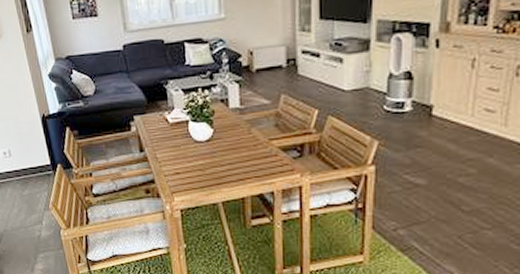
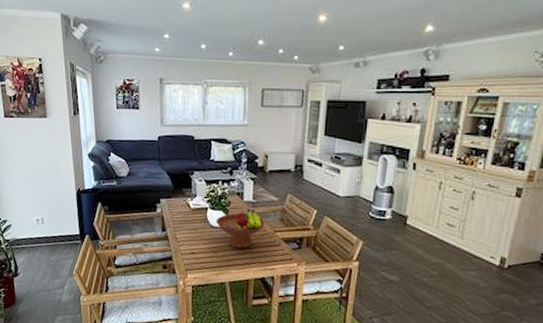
fruit bowl: none [199,116,257,163] -> present [216,209,265,249]

